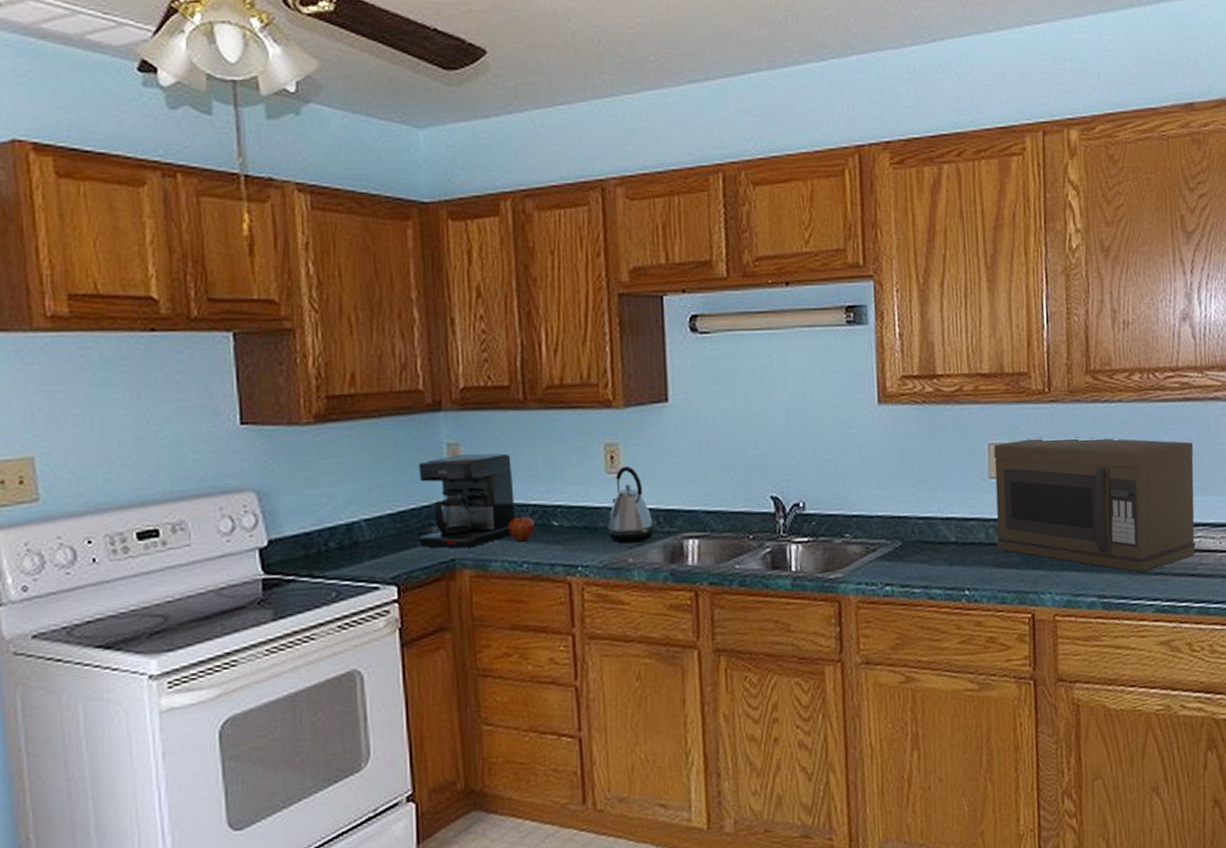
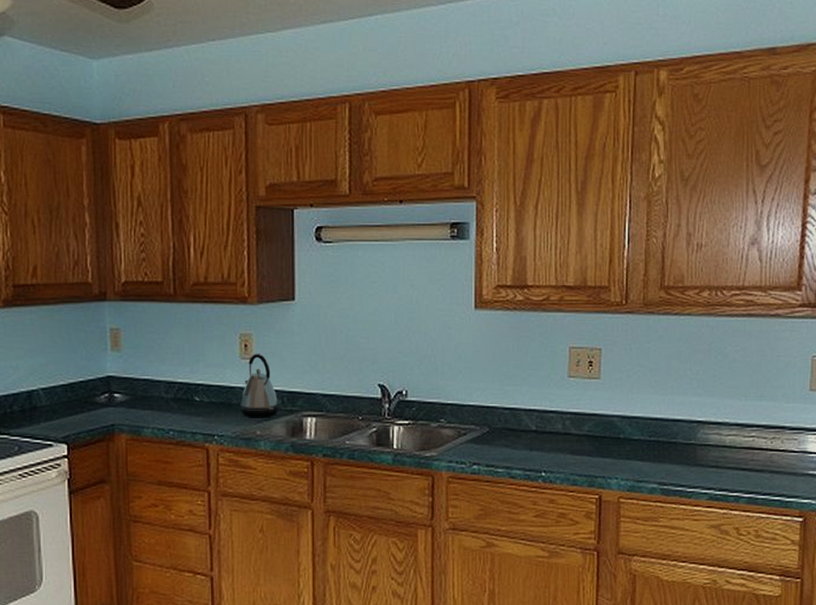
coffee maker: present [418,453,516,549] -> none [86,337,165,416]
fruit: present [508,514,535,542] -> none [158,390,180,413]
microwave: present [993,437,1196,572] -> none [573,343,752,465]

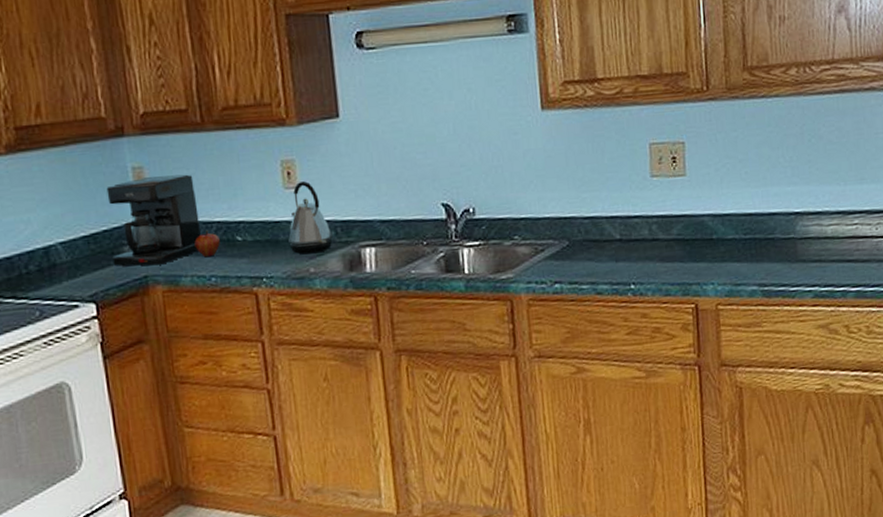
coffee maker: none [86,337,165,416] -> present [106,174,202,266]
fruit: none [158,390,180,413] -> present [194,231,220,258]

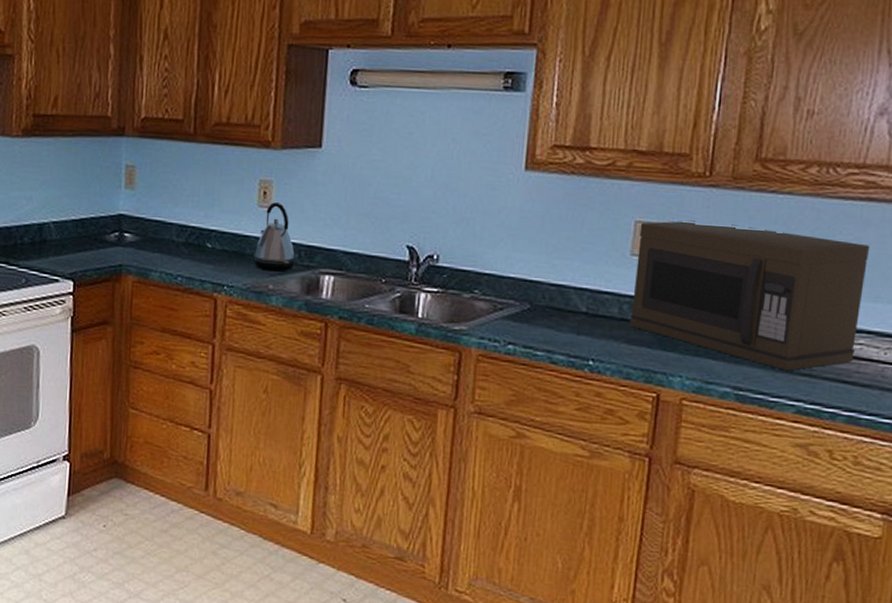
coffee maker: present [106,174,202,266] -> none [95,175,178,257]
fruit: present [194,231,220,258] -> none [168,233,192,258]
microwave: none [654,132,853,261] -> present [630,220,869,371]

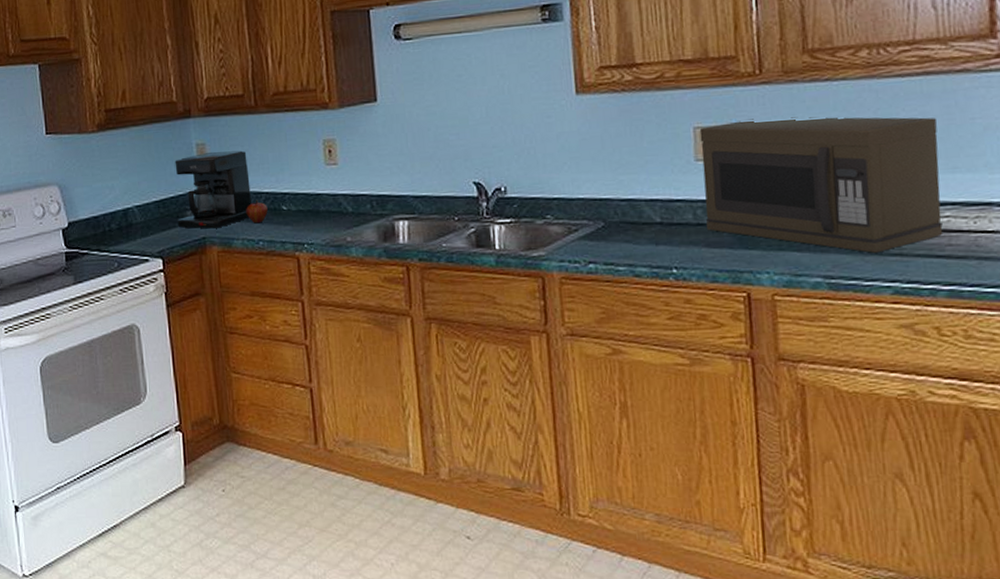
coffee maker: none [95,175,178,257] -> present [175,150,253,229]
fruit: none [168,233,192,258] -> present [246,200,268,224]
kettle: present [252,202,296,272] -> none [327,159,368,225]

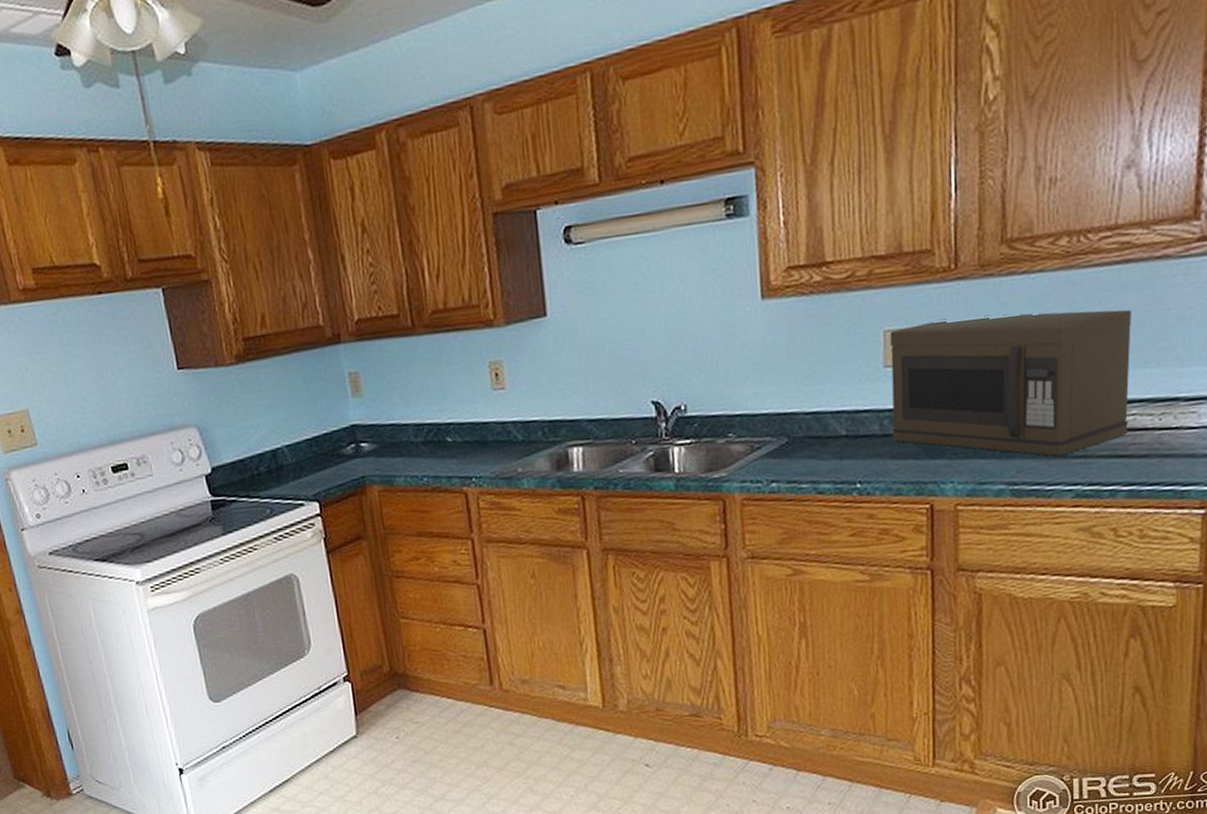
coffee maker: present [175,150,253,229] -> none [326,378,414,467]
fruit: present [246,200,268,224] -> none [407,433,432,458]

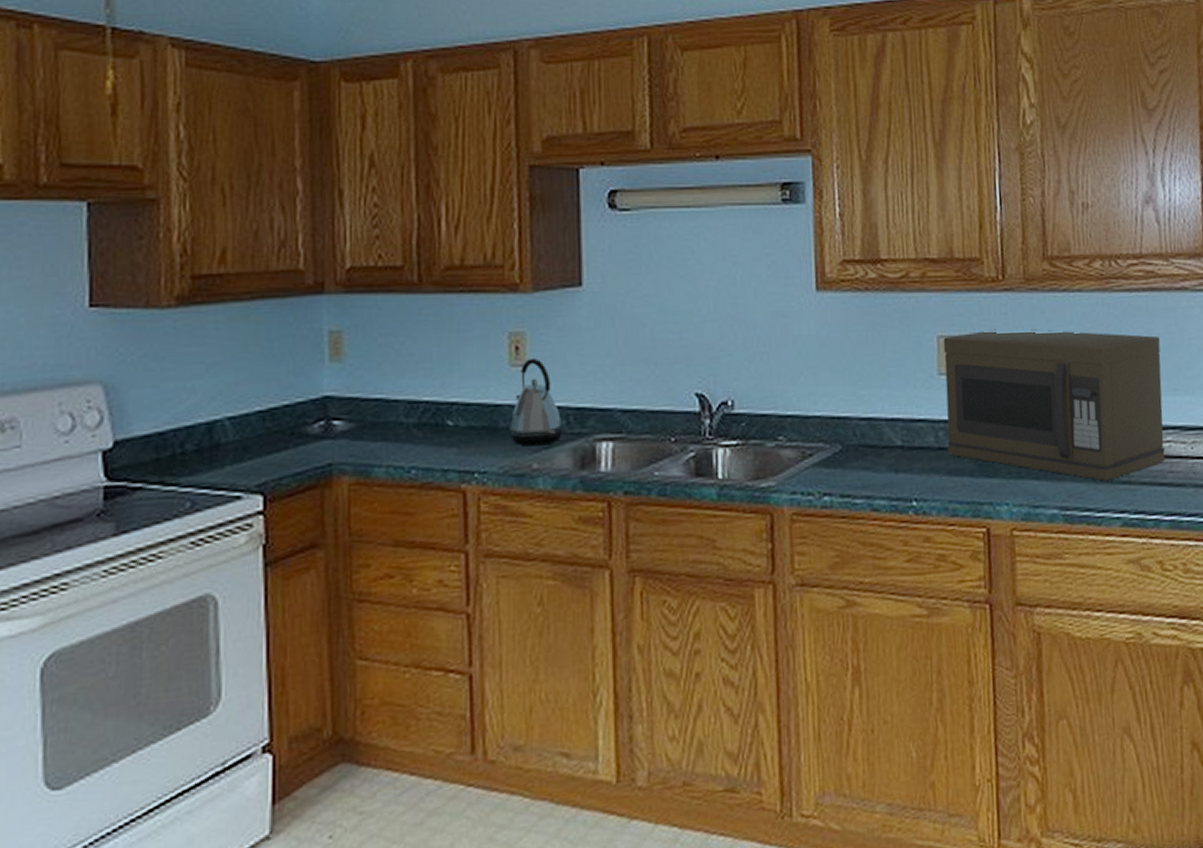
kettle: none [495,382,540,455] -> present [508,359,563,447]

